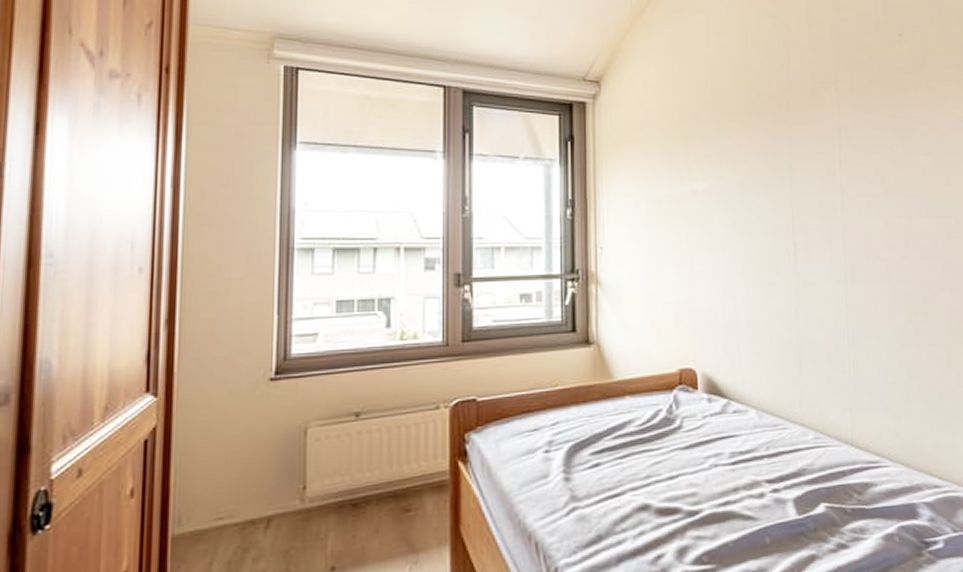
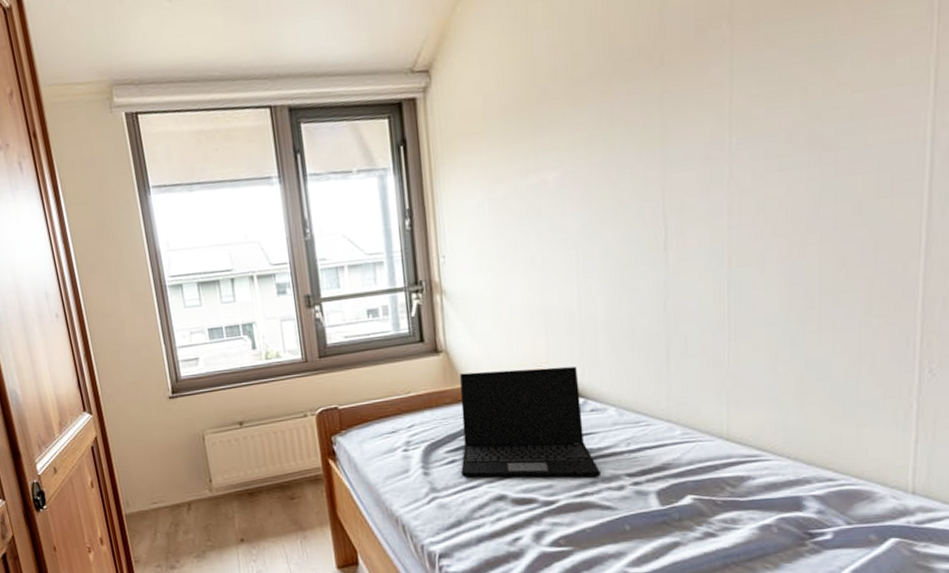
laptop: none [605,365,744,484] -> present [460,366,602,478]

